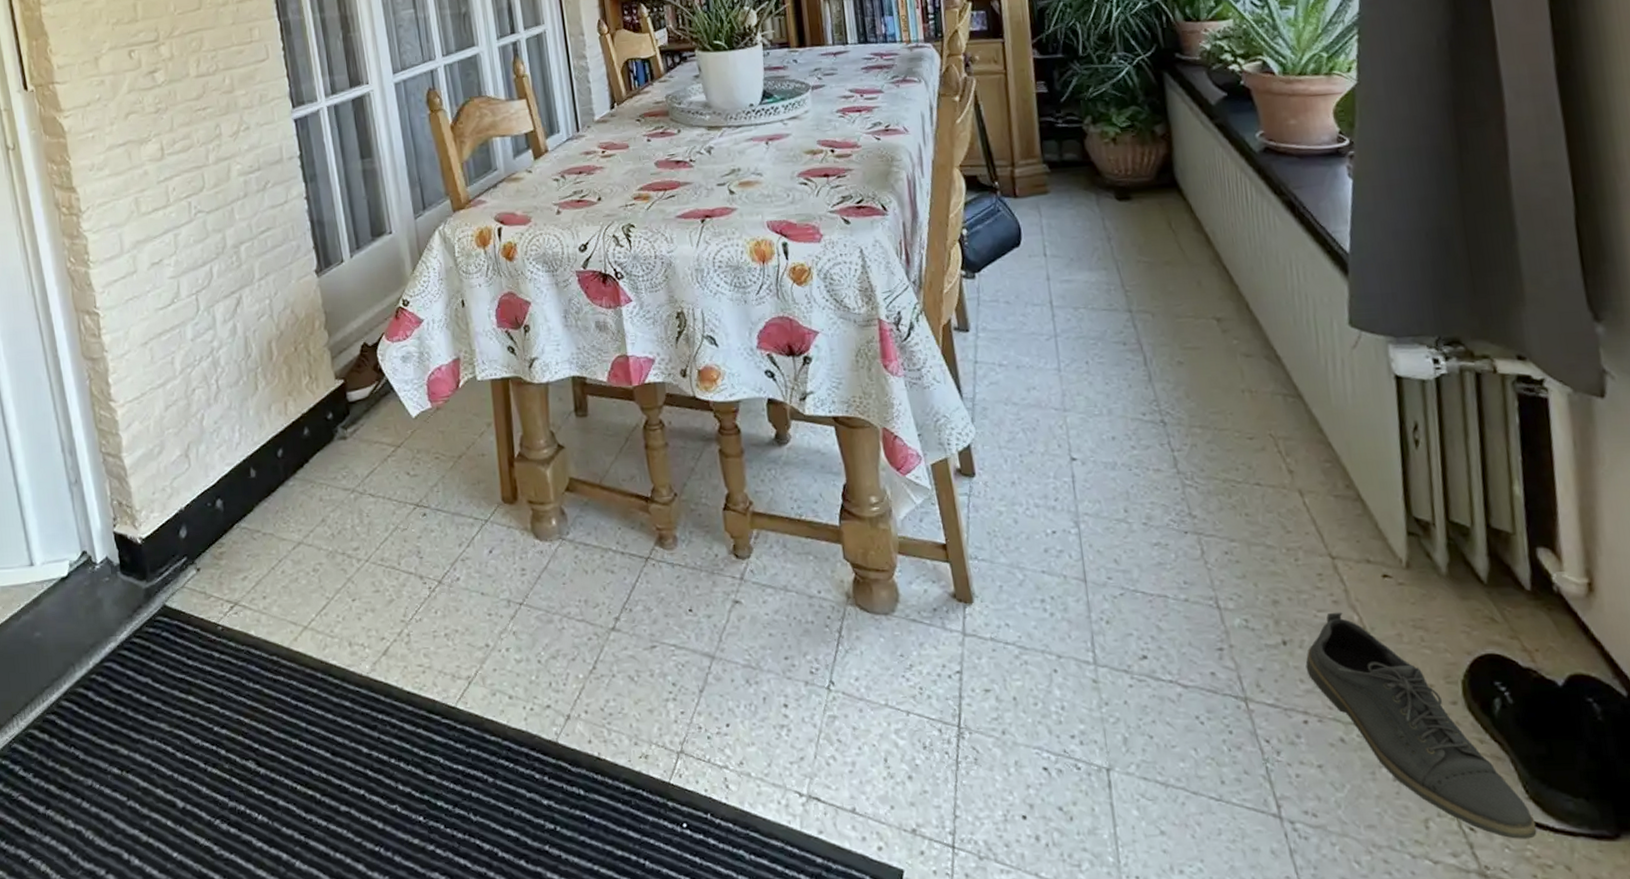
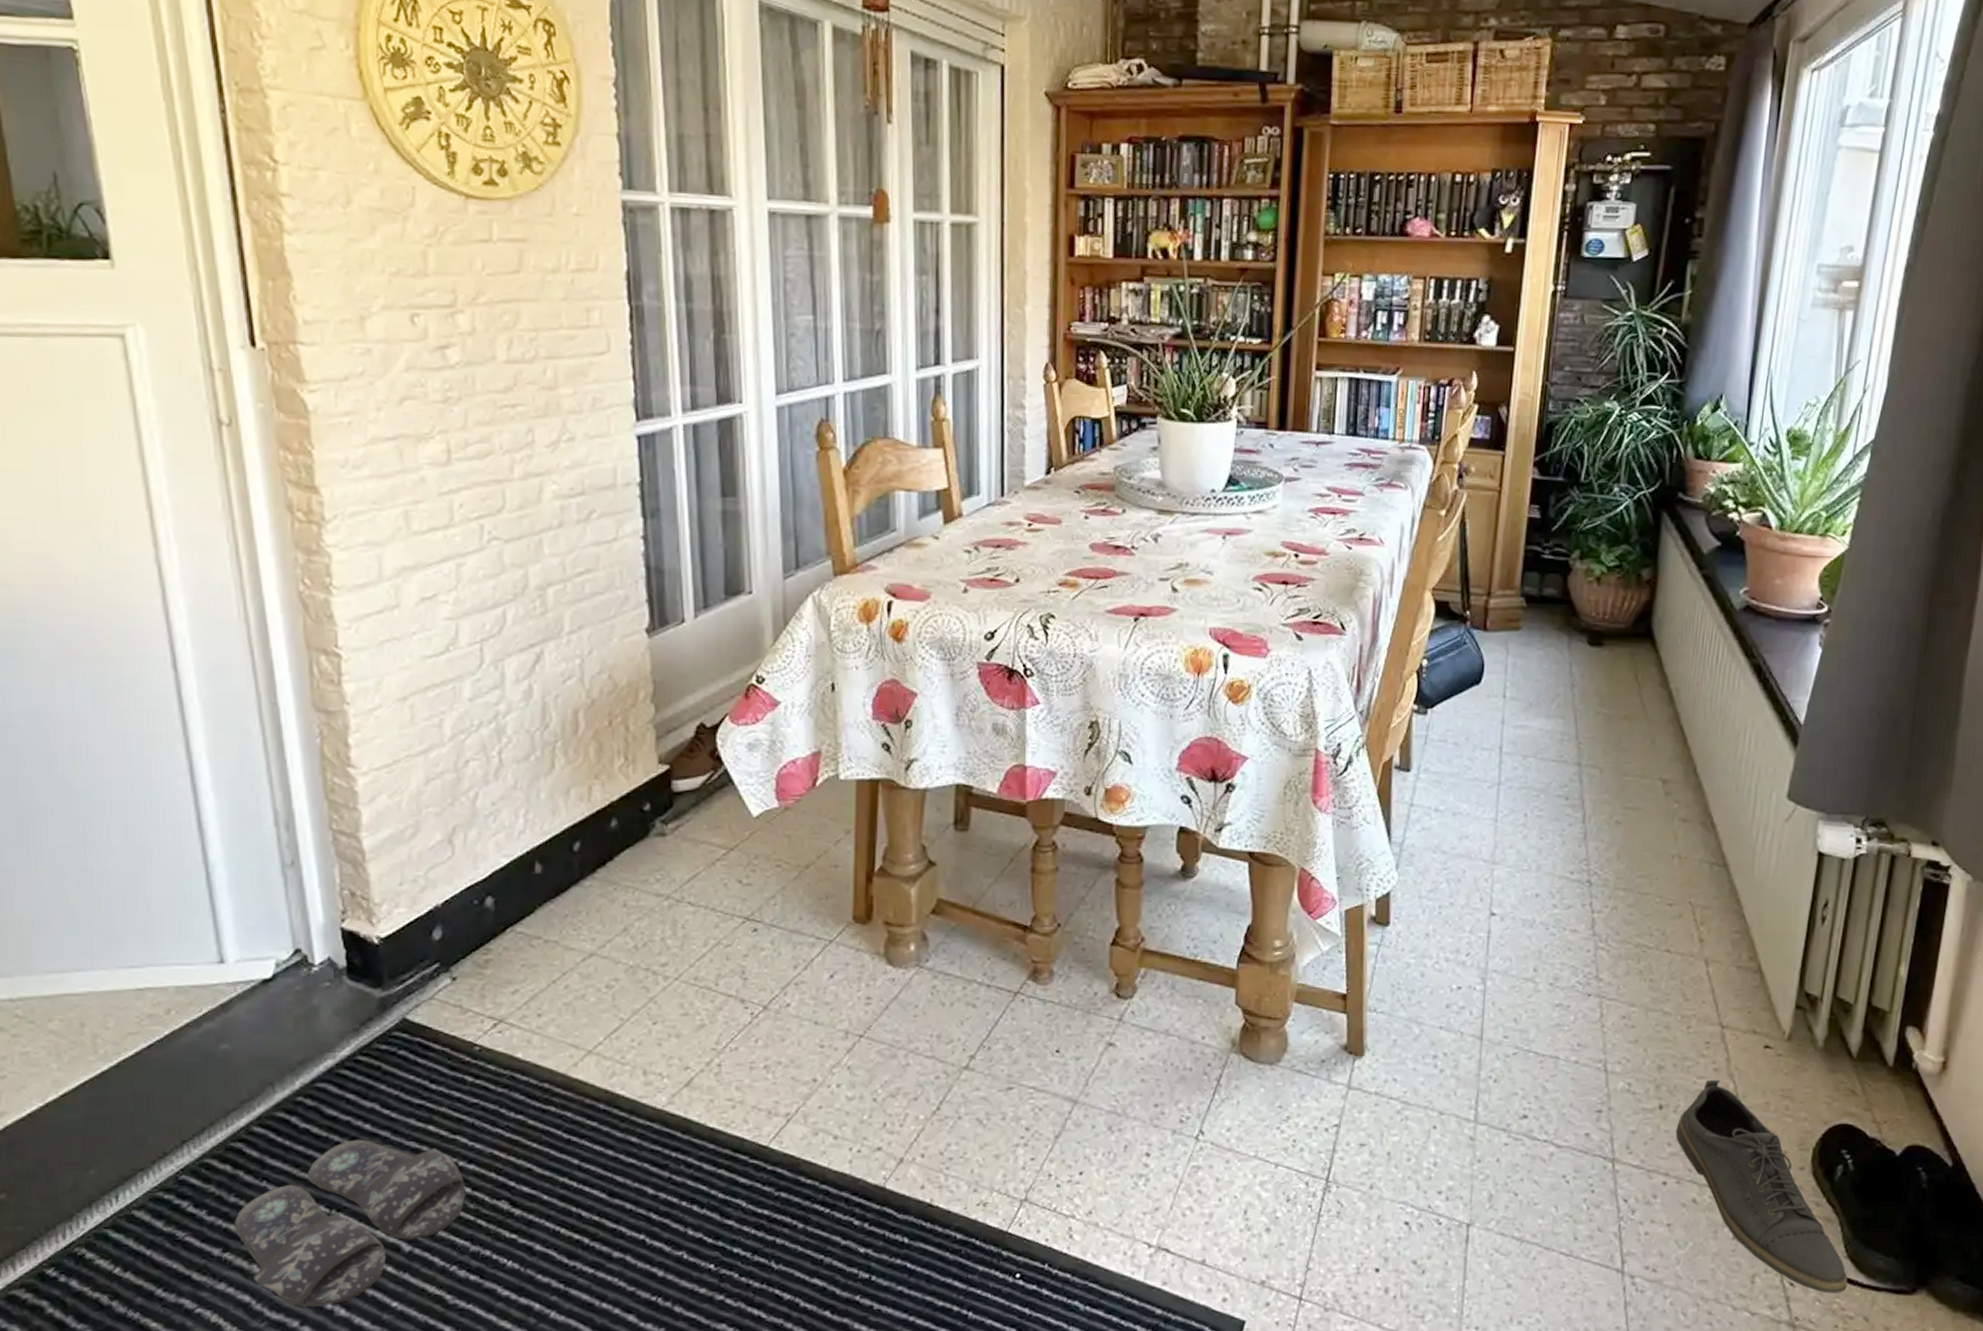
slippers: none [53,709,222,857] -> present [235,1139,466,1307]

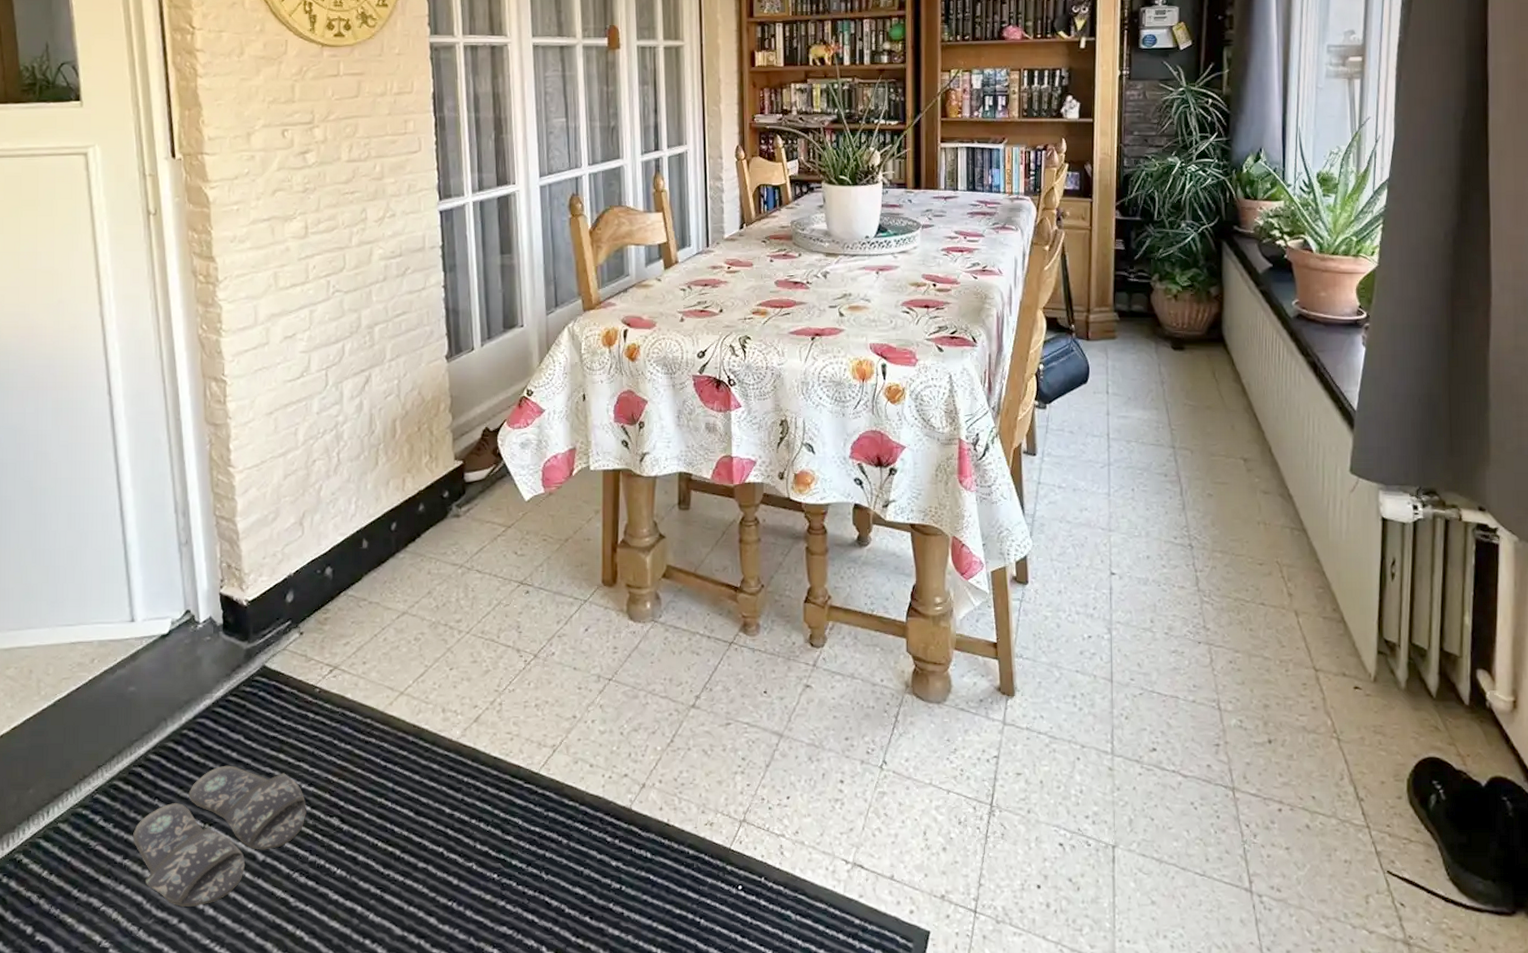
shoe: present [1675,1079,1848,1293] -> none [1285,717,1453,914]

